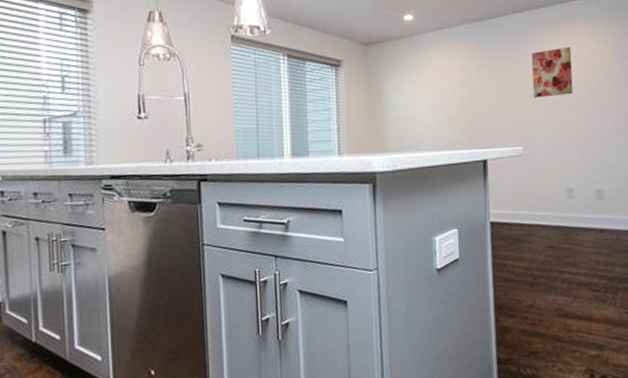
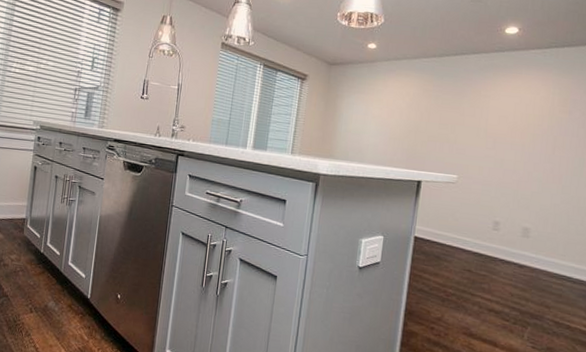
wall art: present [531,46,574,98] -> none [476,91,522,136]

